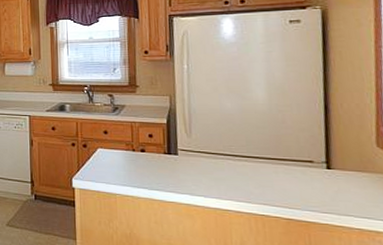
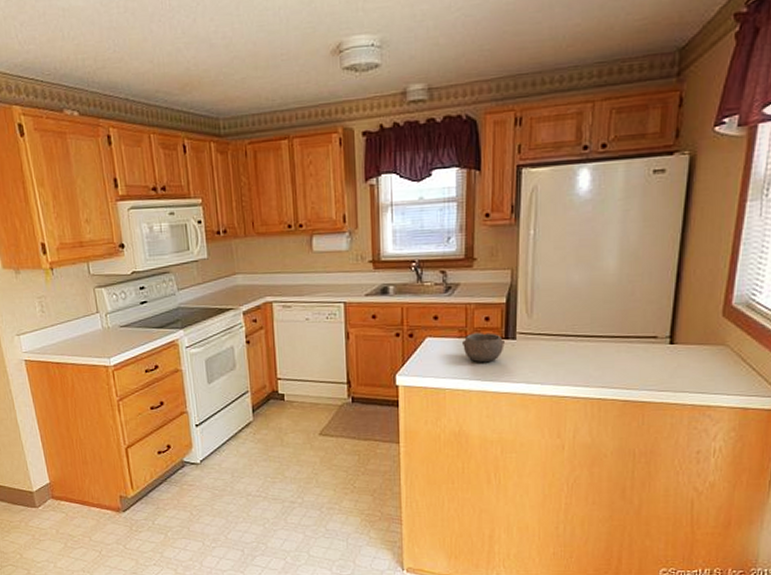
bowl: none [129,147,168,174] -> present [461,333,505,363]

